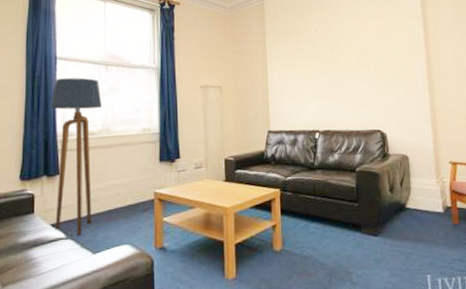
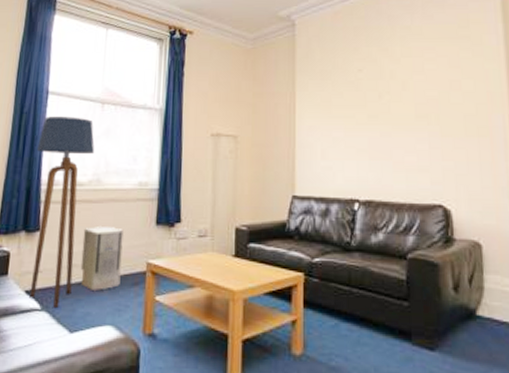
air purifier: none [98,166,133,218] -> present [80,227,124,290]

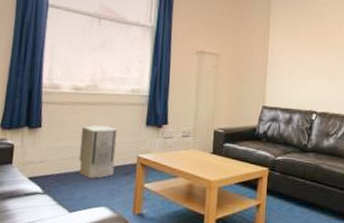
floor lamp: present [29,117,95,307] -> none [32,27,92,192]

